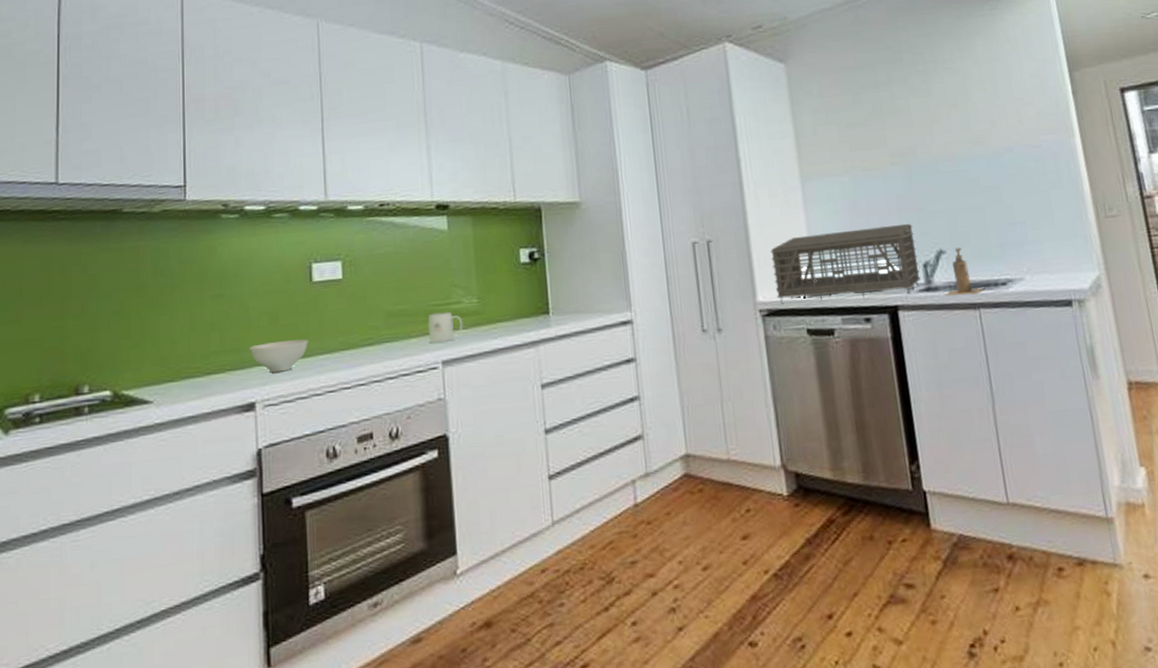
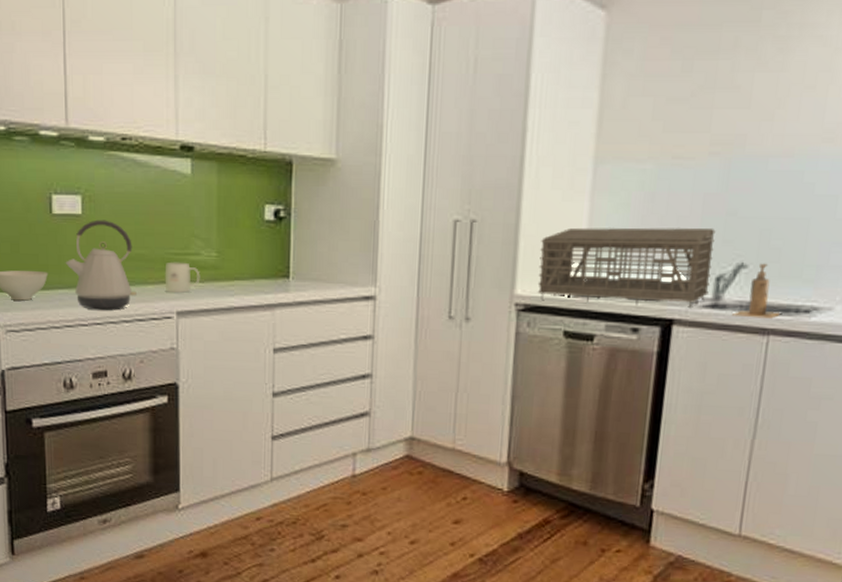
kettle: none [326,281,400,371] -> present [65,219,137,310]

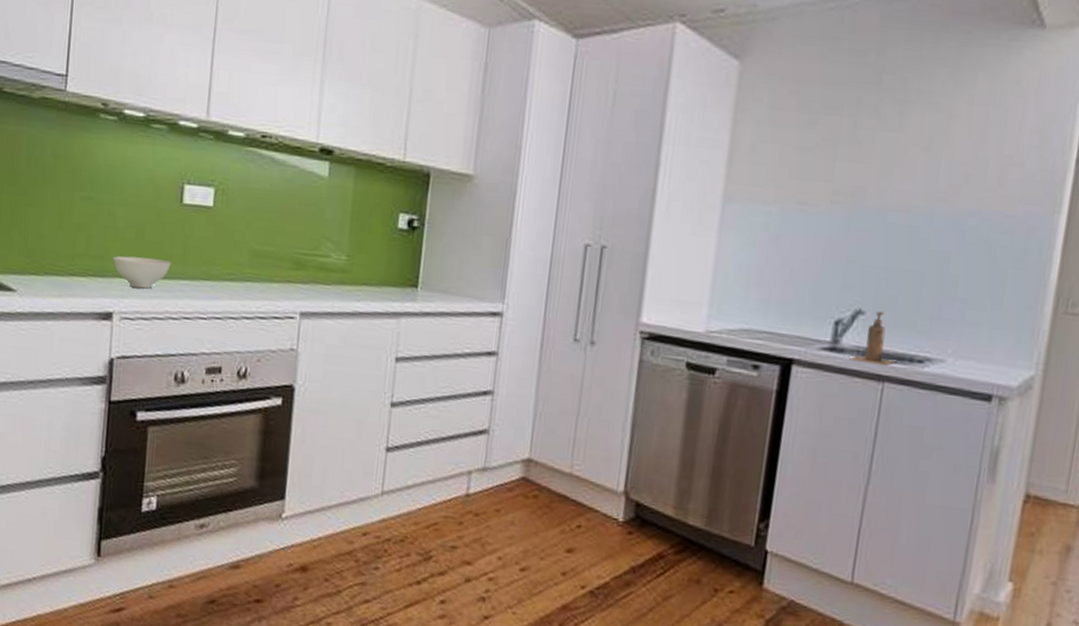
kettle: present [65,219,137,310] -> none [190,213,262,305]
mug: present [164,262,200,293] -> none [290,261,328,294]
dish rack: present [537,227,716,309] -> none [662,262,836,350]

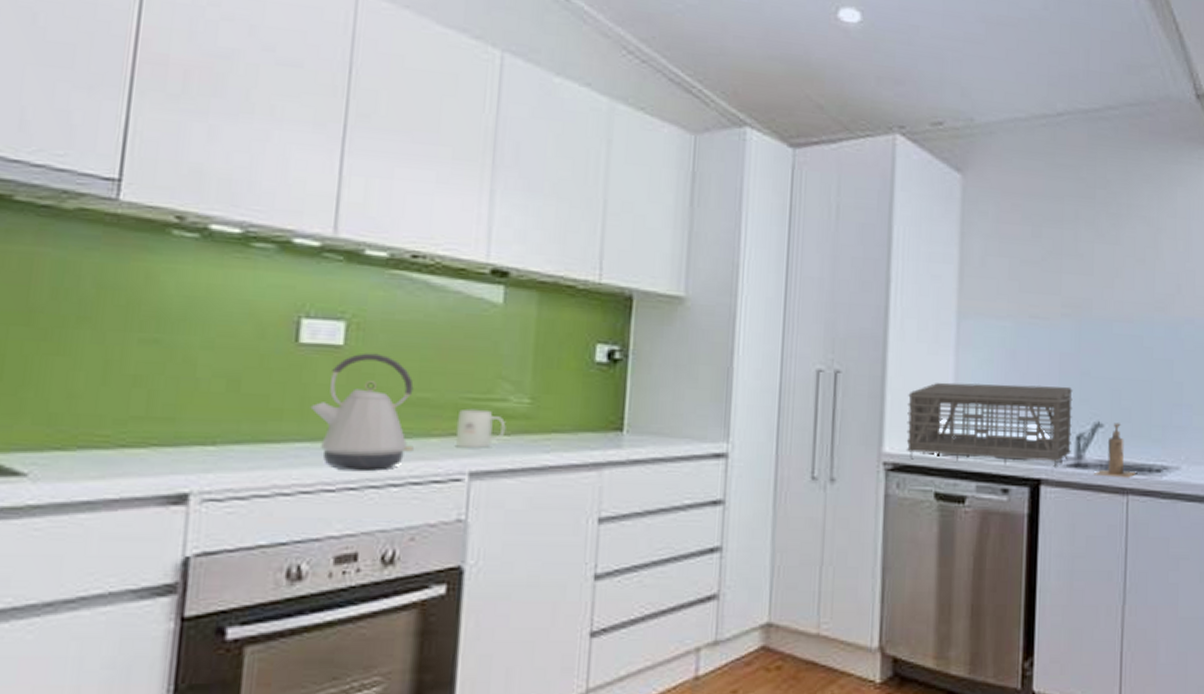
bowl: present [112,256,172,289] -> none [189,415,283,458]
kettle: none [190,213,262,305] -> present [310,353,414,470]
mug: none [290,261,328,294] -> present [455,408,507,448]
dish rack: none [662,262,836,350] -> present [906,382,1073,468]

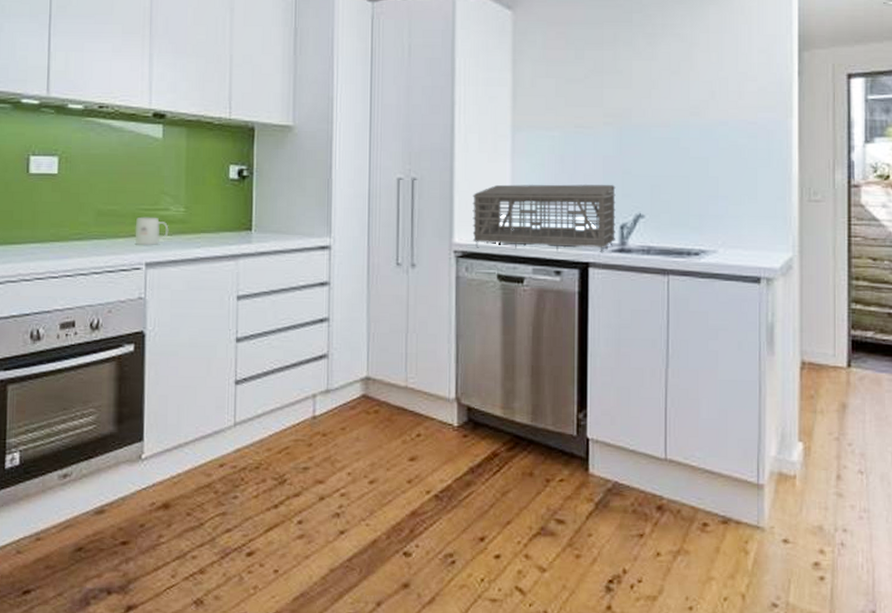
kettle: present [310,353,414,470] -> none [39,178,107,263]
soap dispenser: present [1093,423,1136,478] -> none [636,214,676,261]

